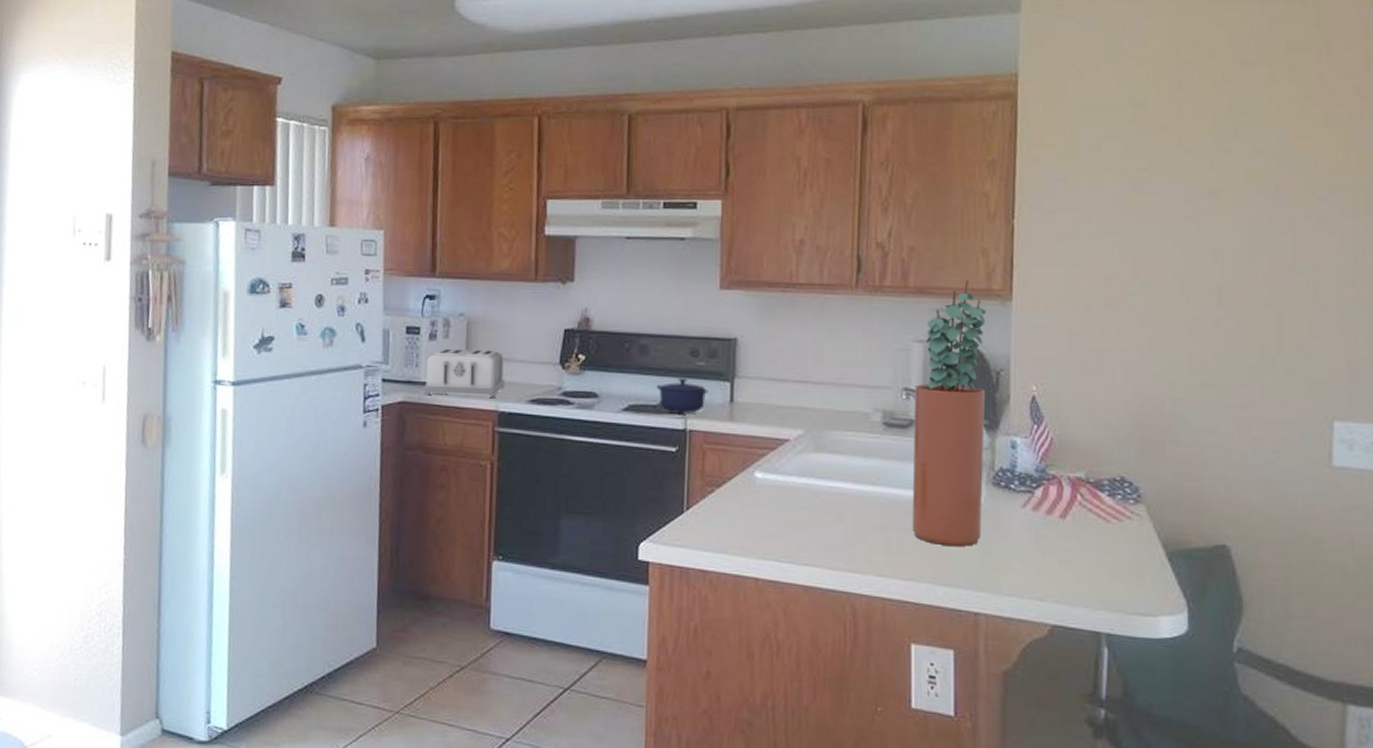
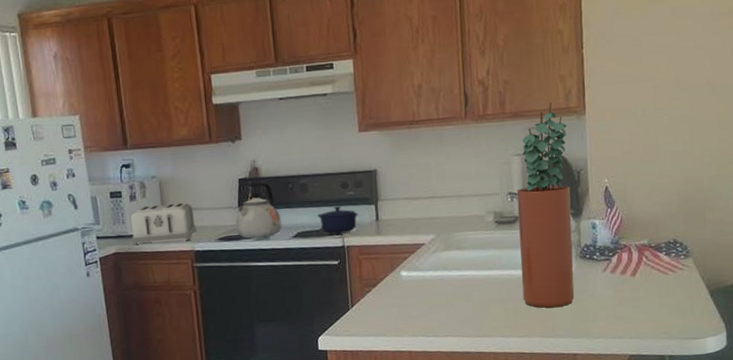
kettle: none [552,336,611,406] -> present [235,182,282,239]

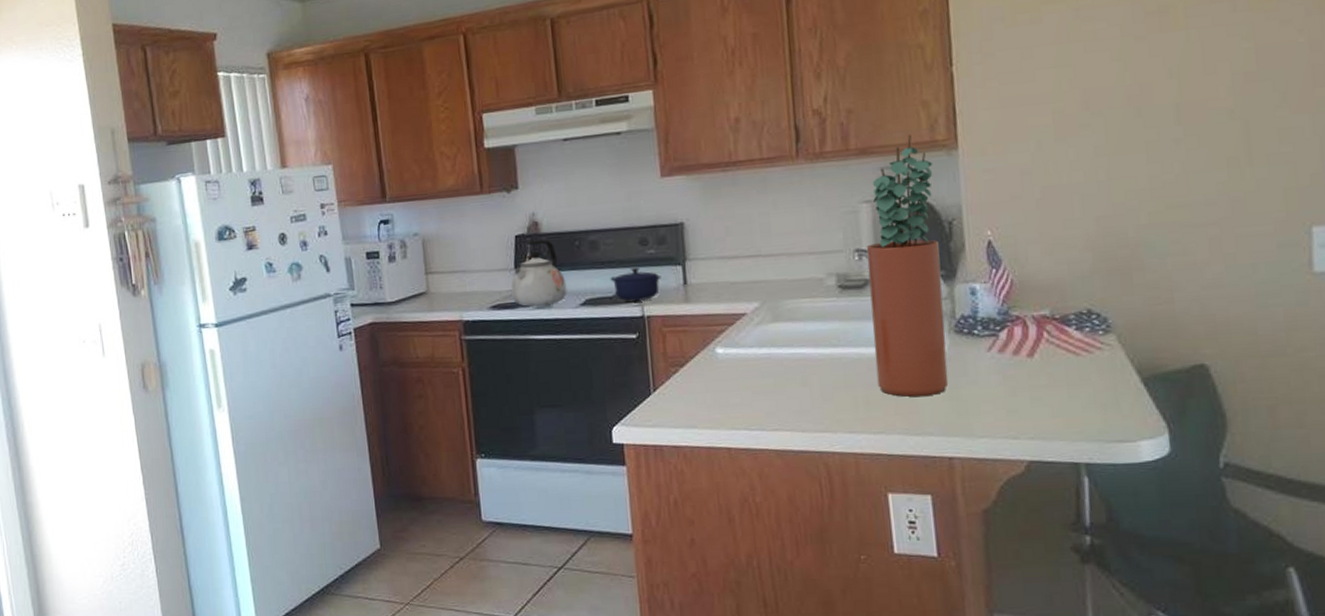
toaster: present [131,202,197,246] -> none [389,263,466,315]

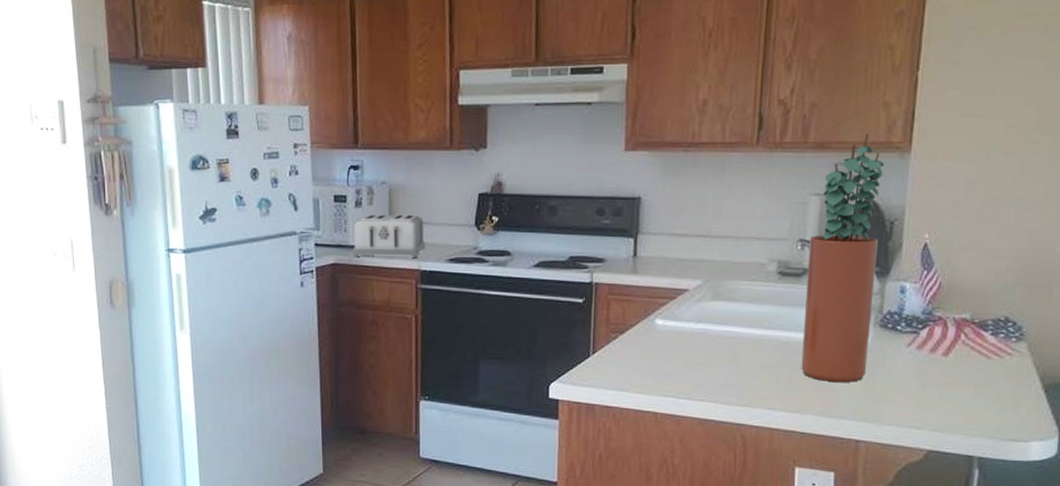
toaster: none [389,263,466,315] -> present [353,214,426,258]
kettle: present [510,239,567,307] -> none [469,200,523,263]
cooking pot: present [610,267,661,302] -> none [564,235,613,268]

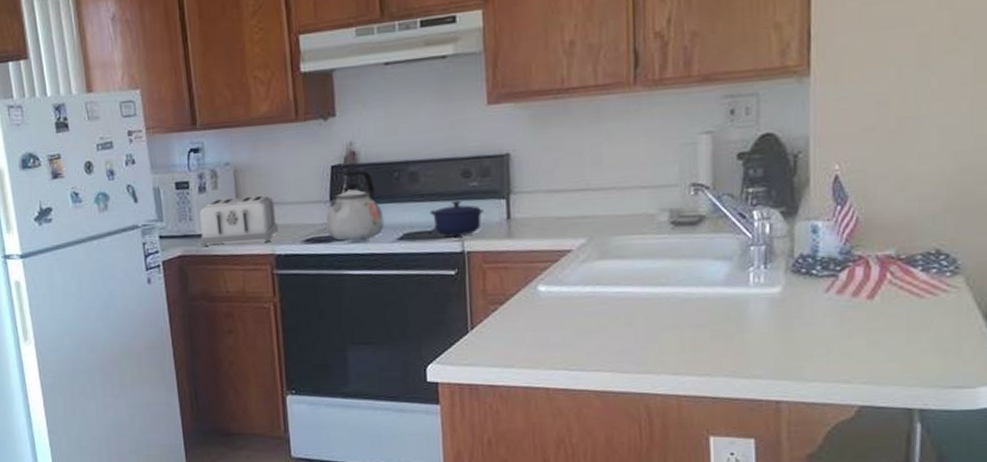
kettle: none [469,200,523,263] -> present [325,170,384,241]
cooking pot: none [564,235,613,268] -> present [430,200,484,236]
vase: present [801,133,884,382] -> none [703,59,782,338]

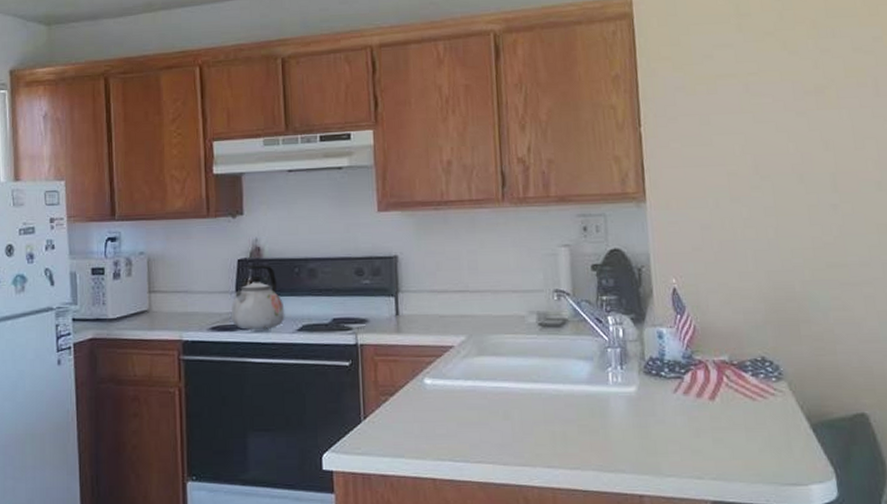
toaster: present [199,195,279,247] -> none [112,283,187,331]
cooking pot: present [430,200,484,236] -> none [326,296,375,329]

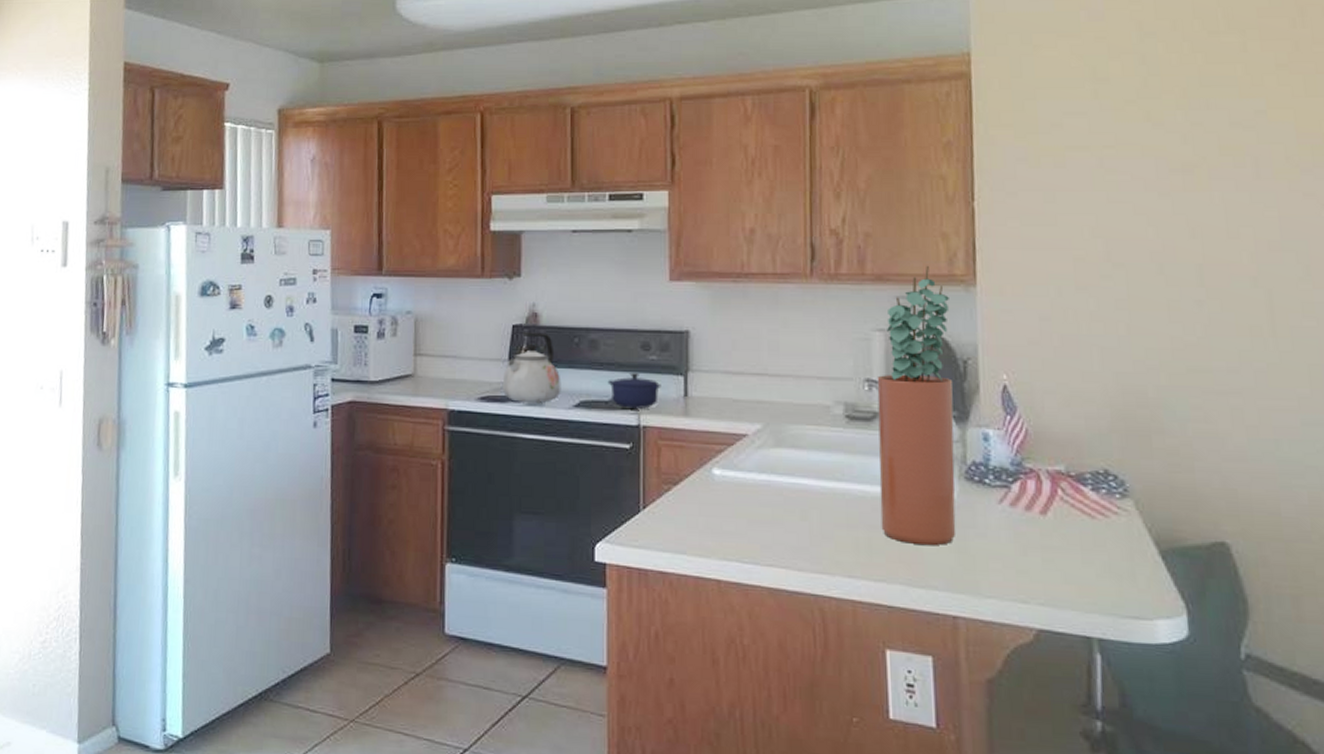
cooking pot: none [326,296,375,329] -> present [607,372,661,409]
vase: none [564,185,639,434] -> present [877,265,956,545]

